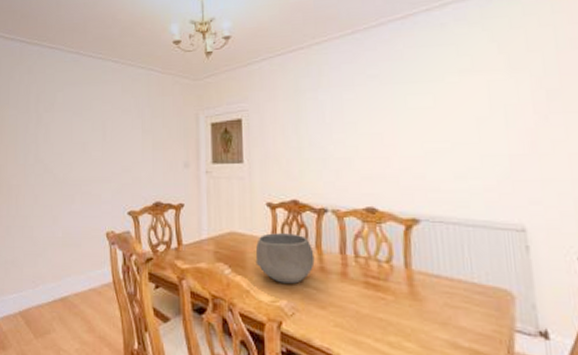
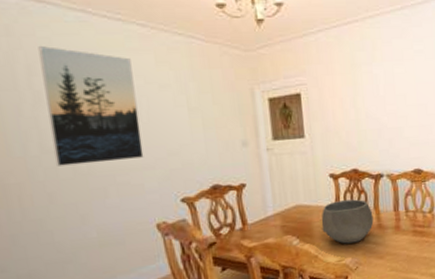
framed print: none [43,80,104,174] -> present [38,46,144,166]

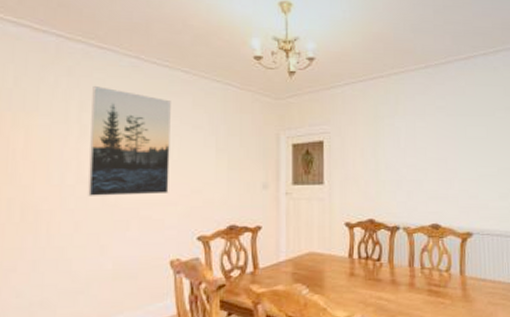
bowl: present [321,199,374,244] -> none [333,251,387,298]

